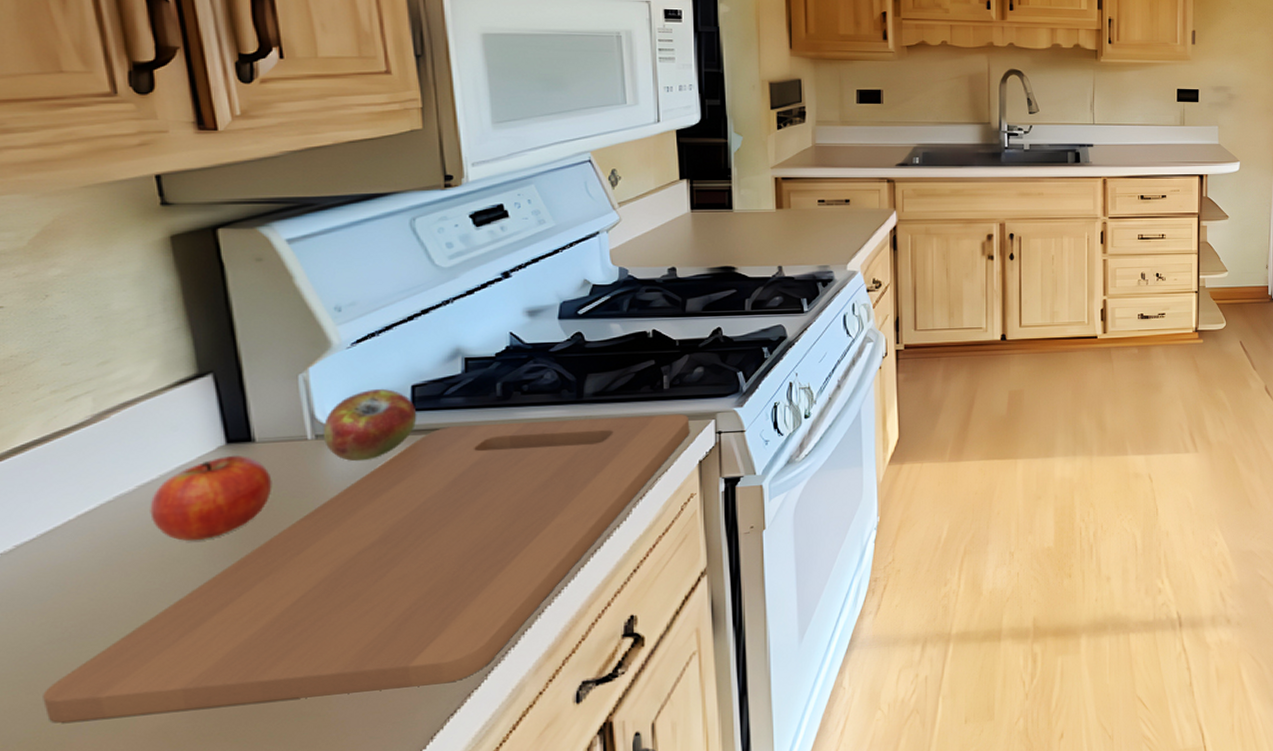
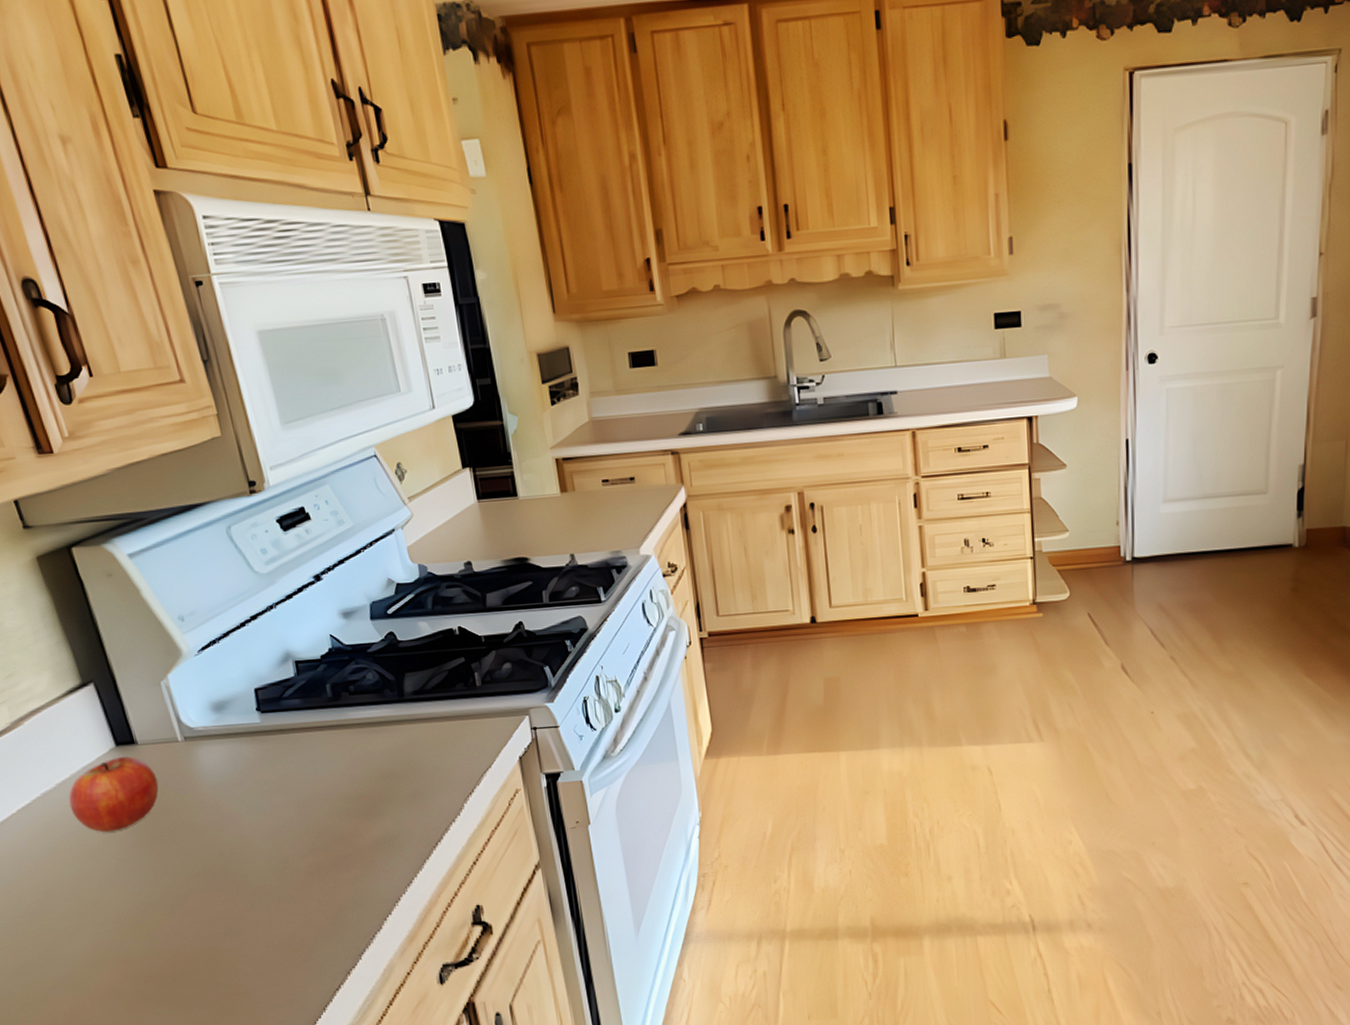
cutting board: present [43,414,690,723] -> none [24,710,507,983]
fruit: present [322,388,417,462] -> none [189,692,265,761]

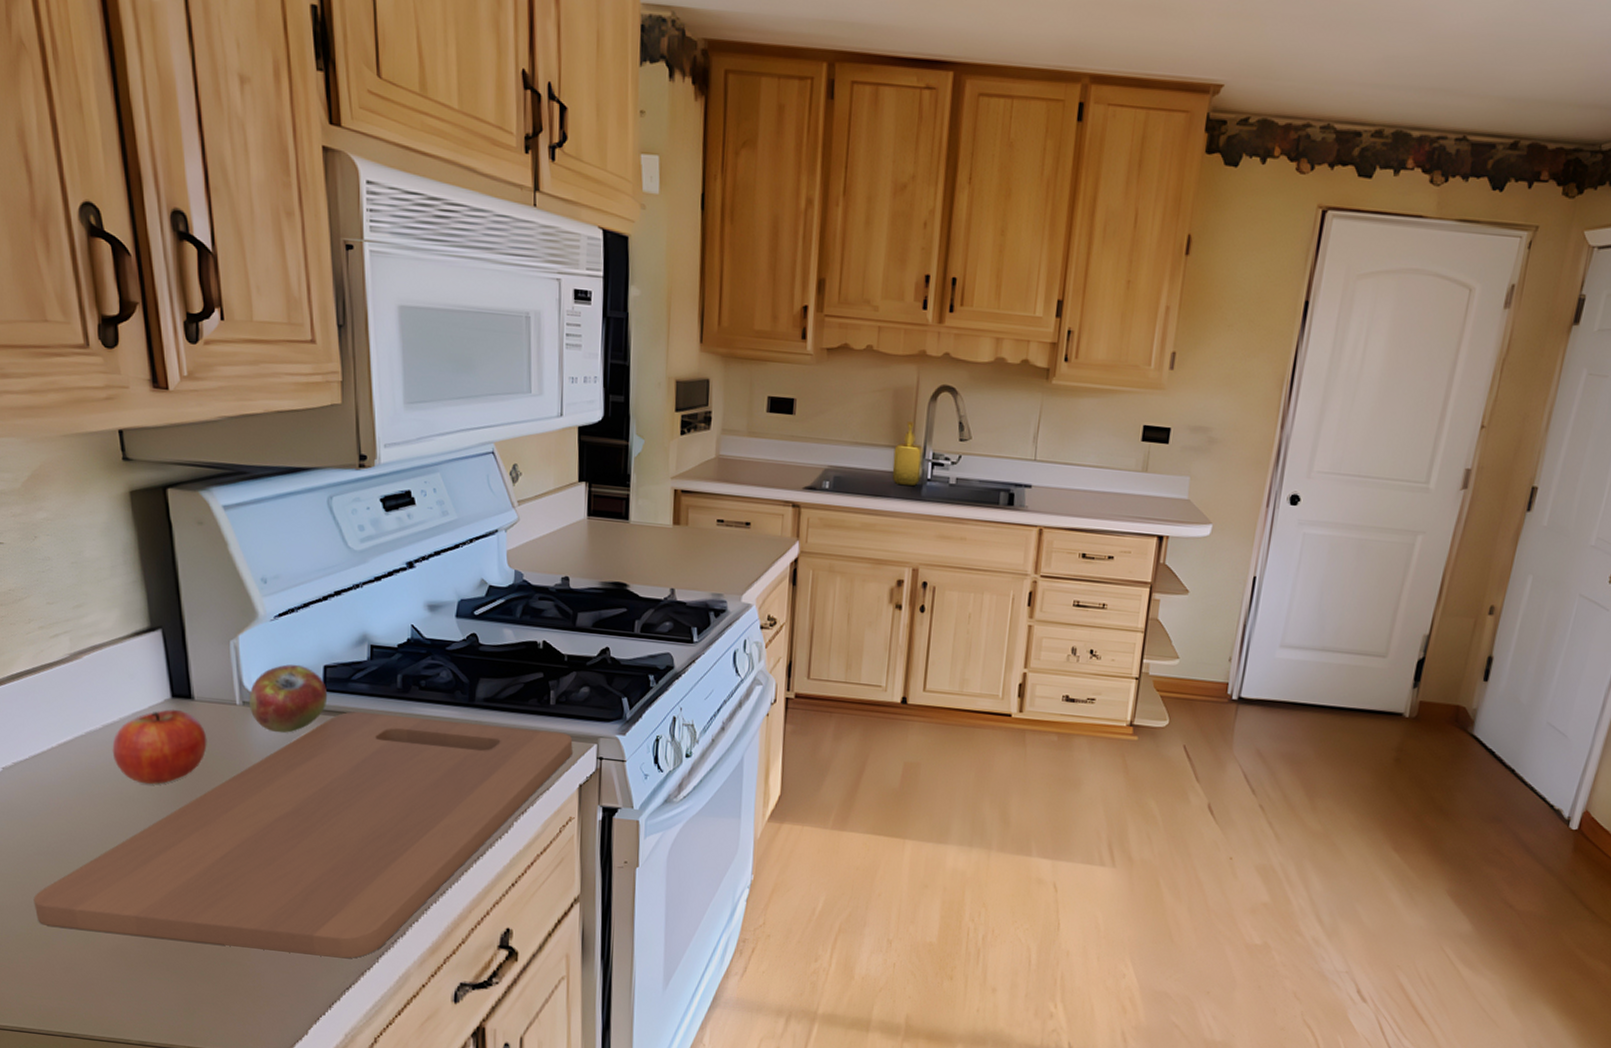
cutting board: none [24,710,507,983] -> present [33,711,573,959]
fruit: none [189,692,265,761] -> present [249,664,328,733]
soap dispenser: none [758,351,790,415] -> present [892,421,924,487]

